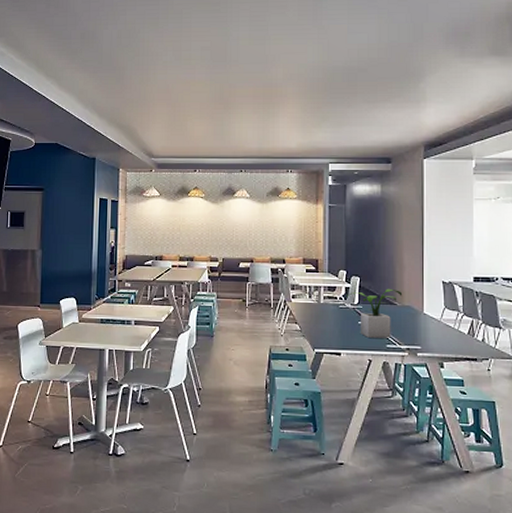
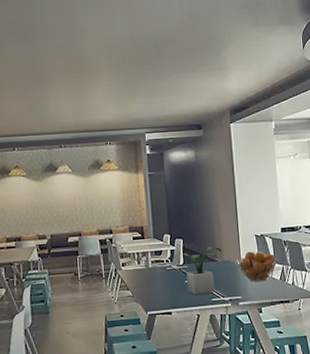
fruit basket: none [419,298,467,334] -> present [237,251,278,282]

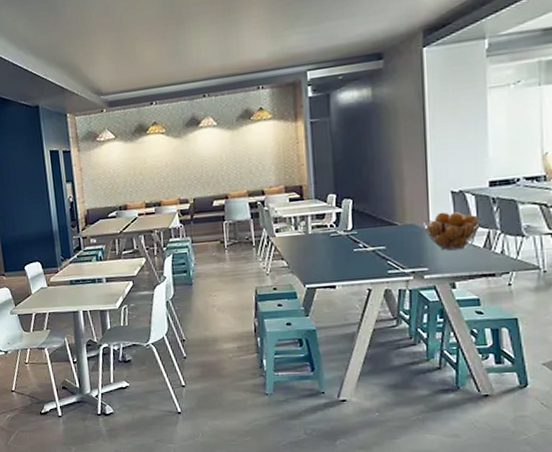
potted plant: present [172,246,222,294] -> none [338,207,404,265]

